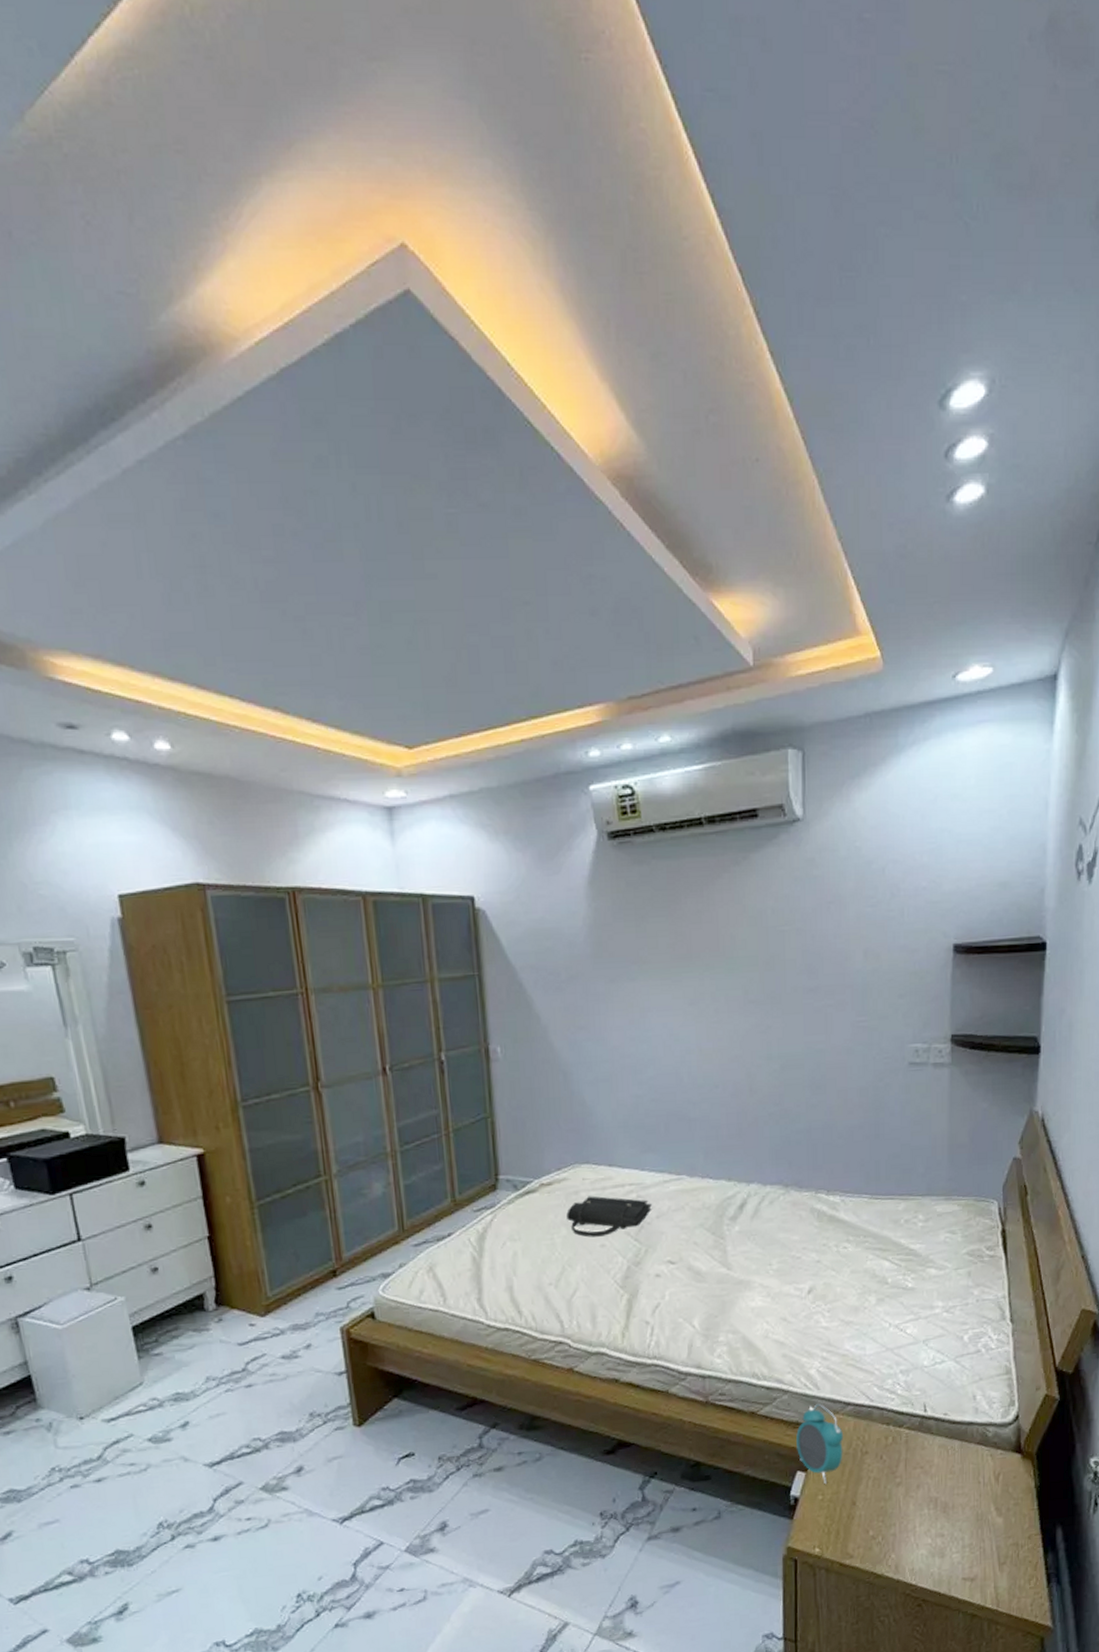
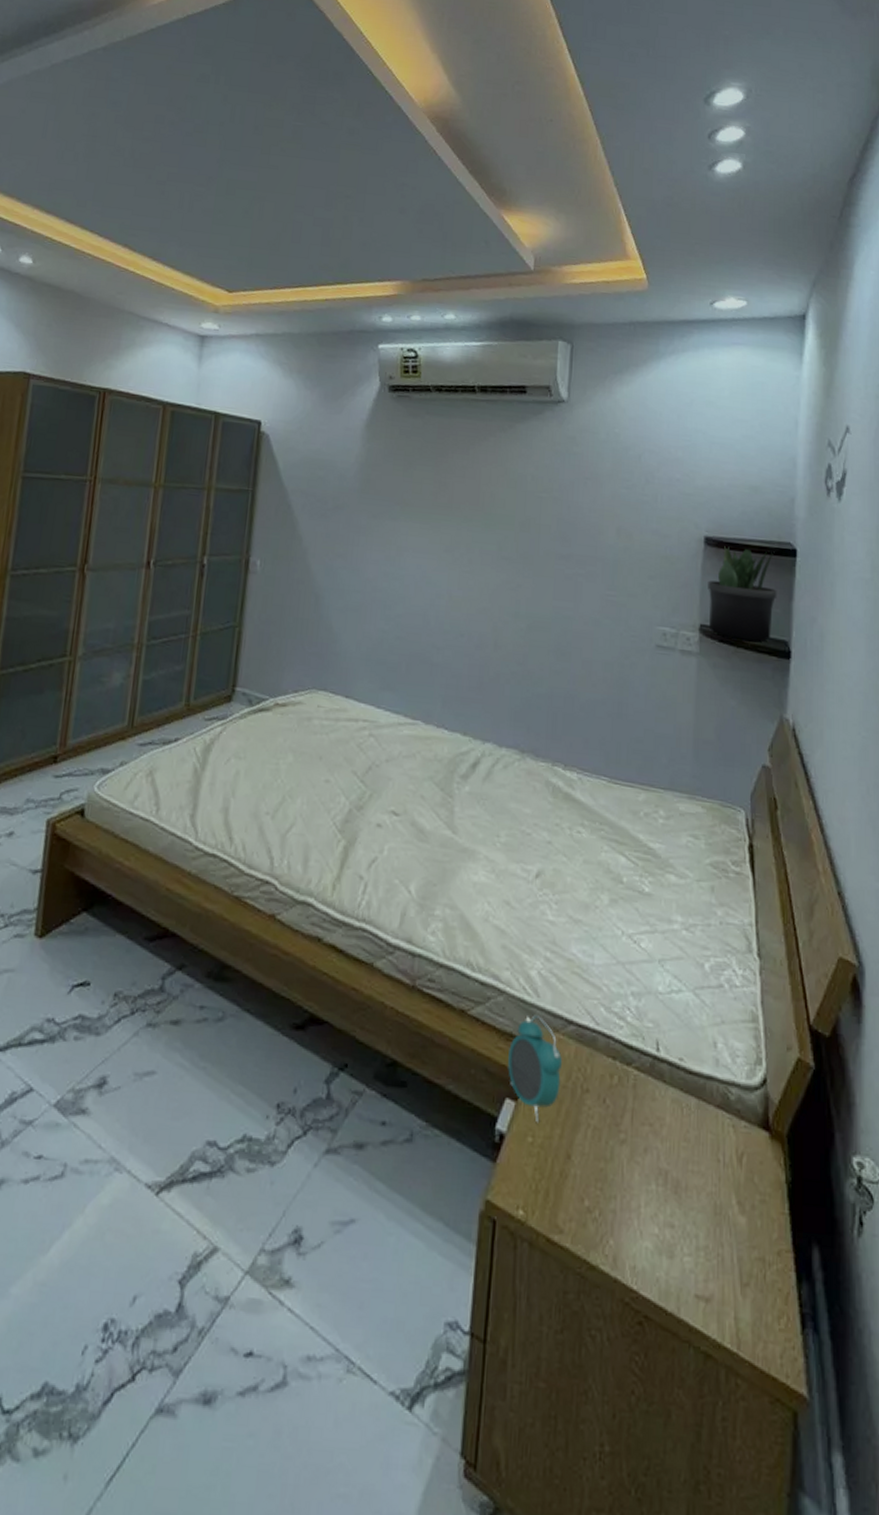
handbag: present [566,1196,653,1238] -> none [295,725,384,771]
planter: none [958,948,1027,1044] -> present [708,546,777,642]

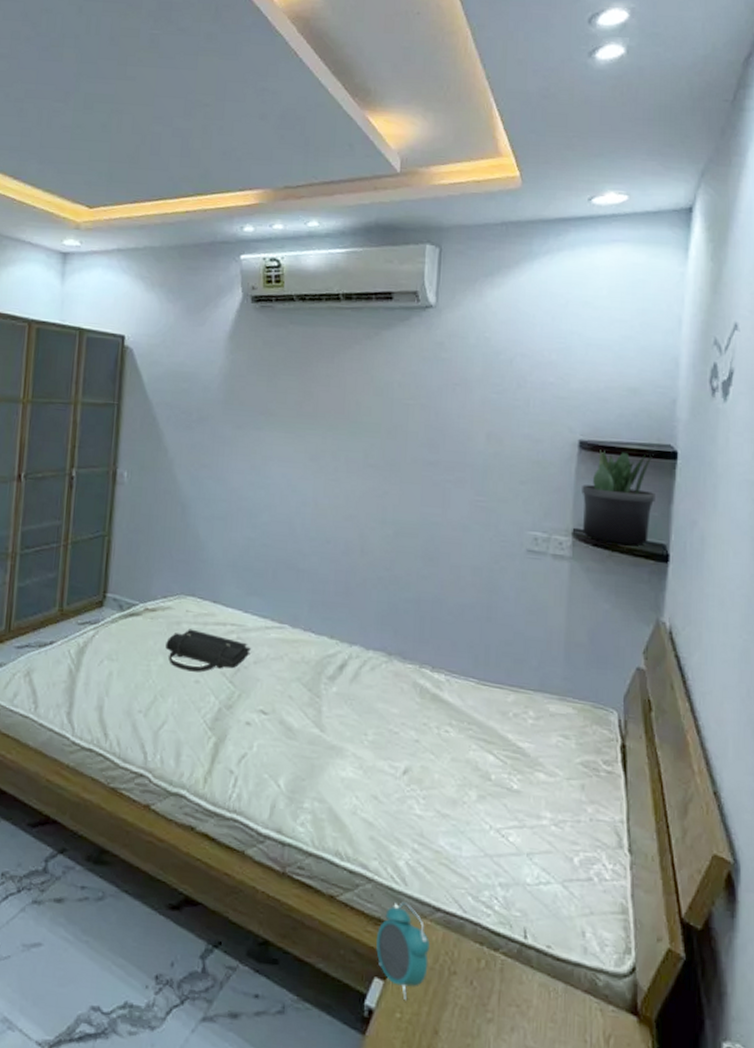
handbag: none [295,725,384,771] -> present [165,629,252,673]

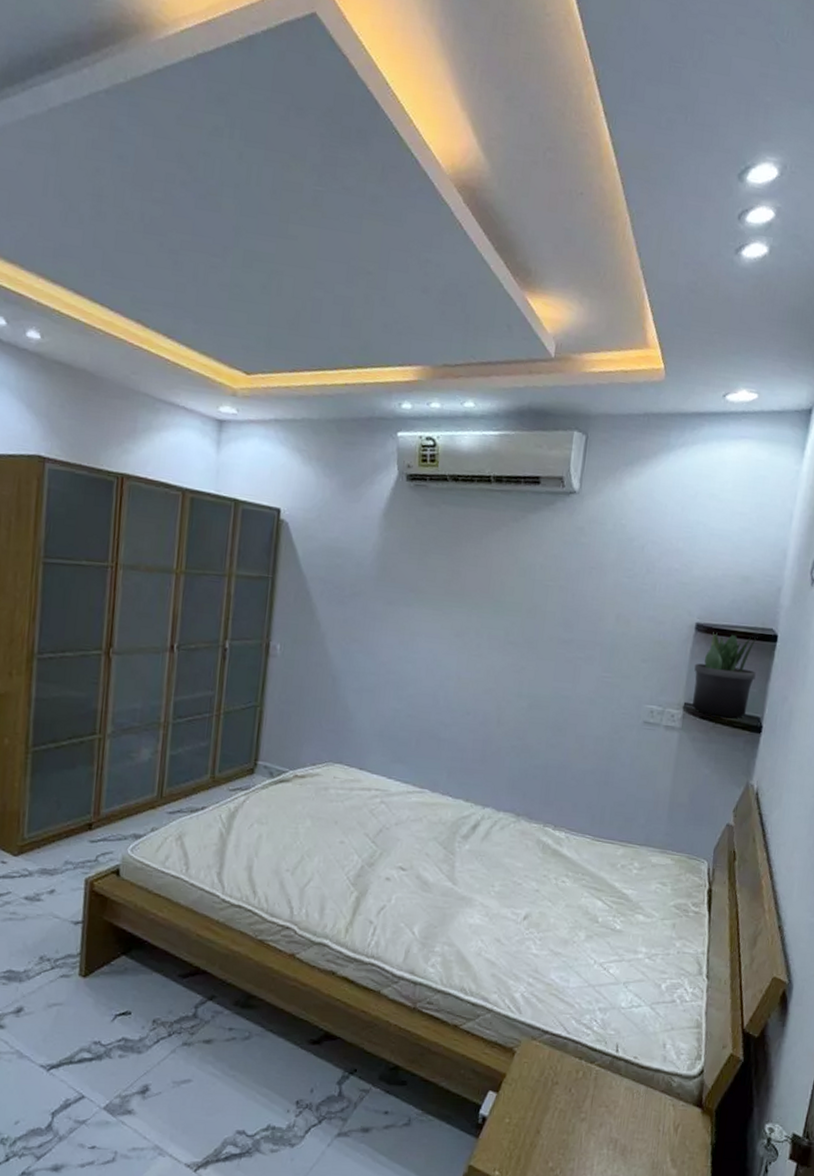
handbag: present [165,629,252,673] -> none [313,794,394,834]
alarm clock: present [376,900,431,1001] -> none [491,1026,538,1109]

